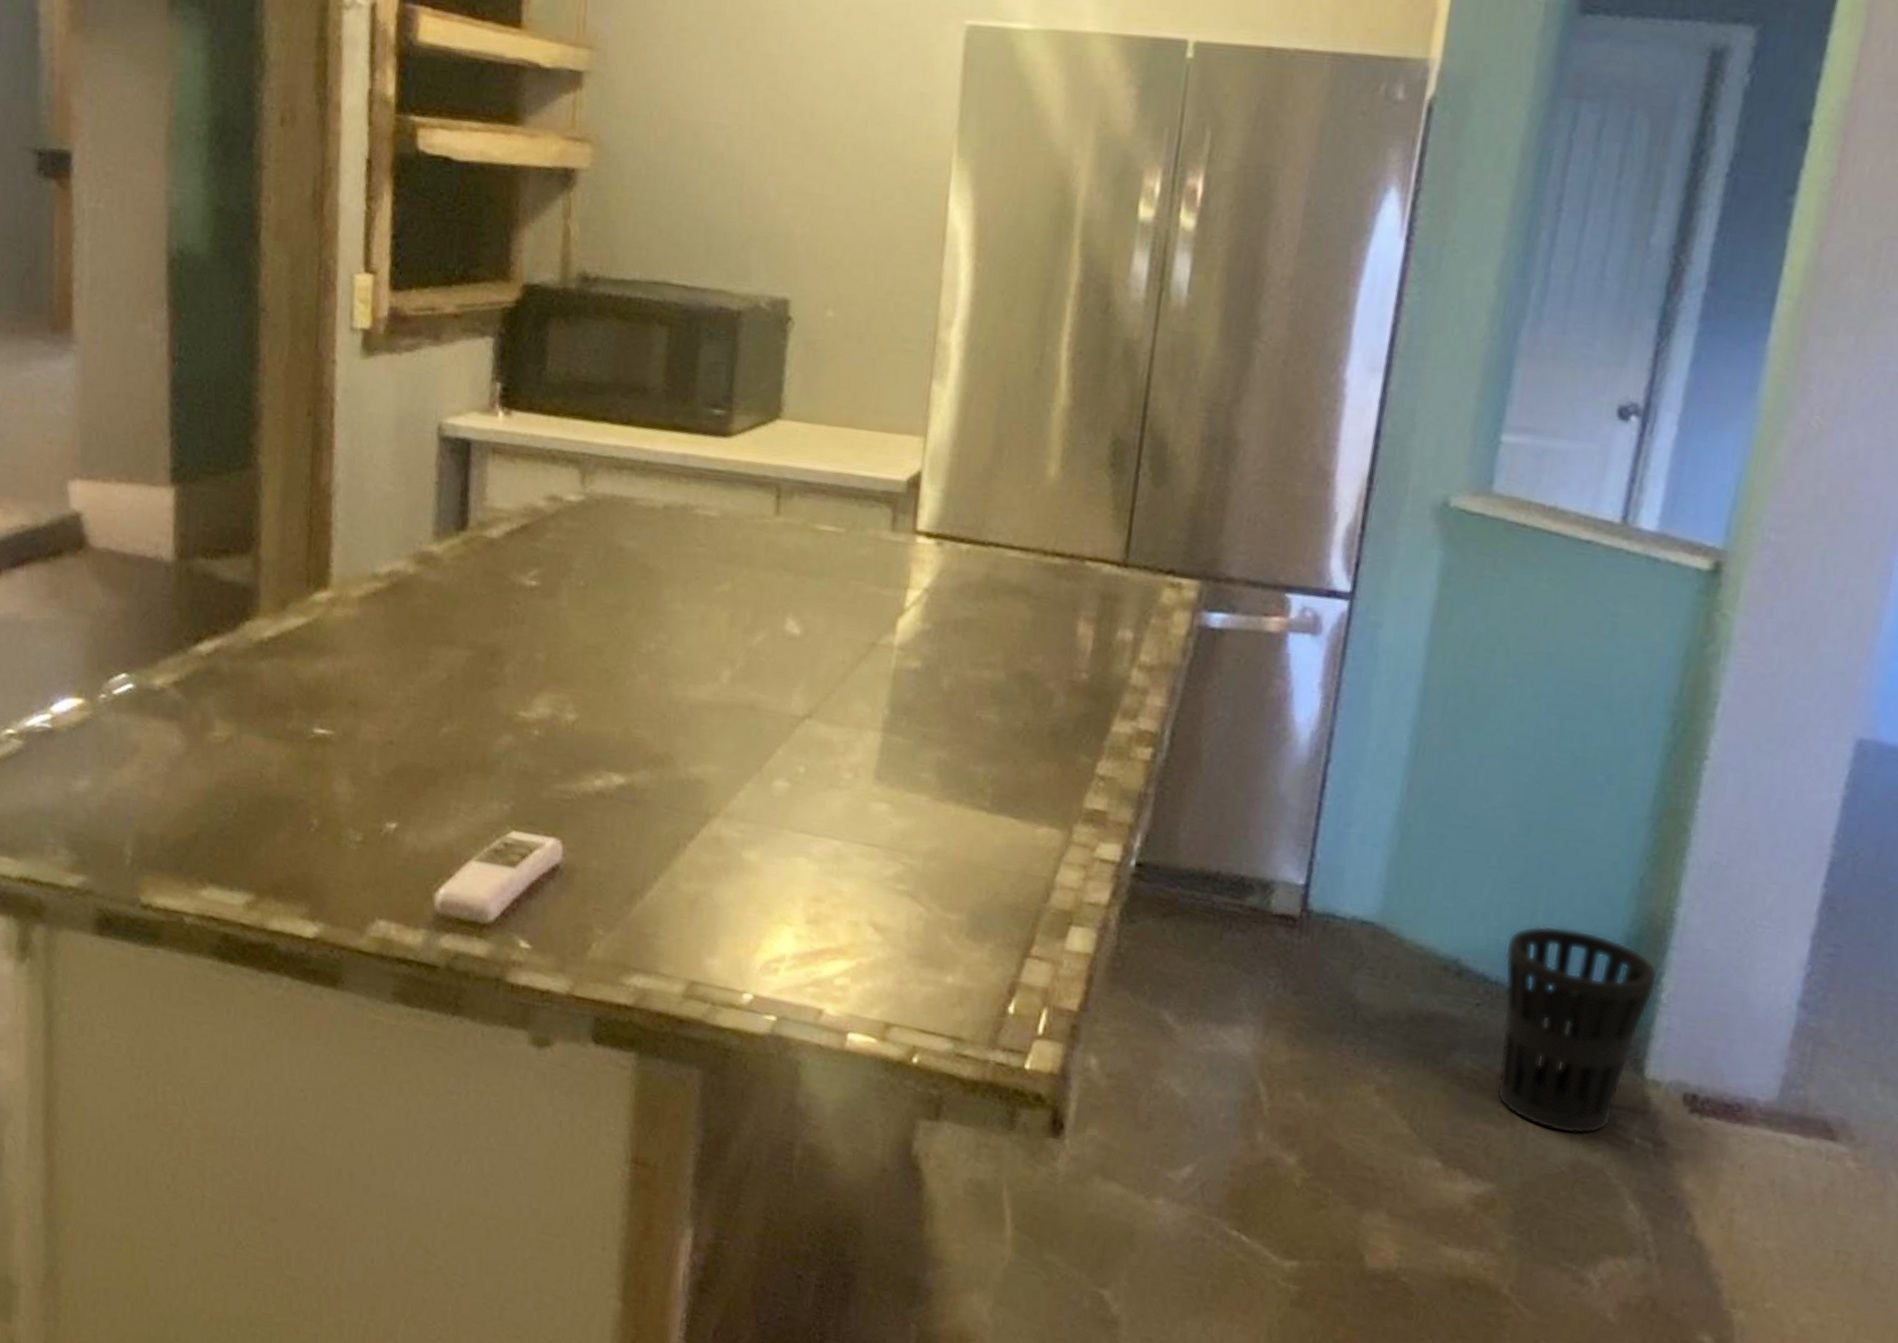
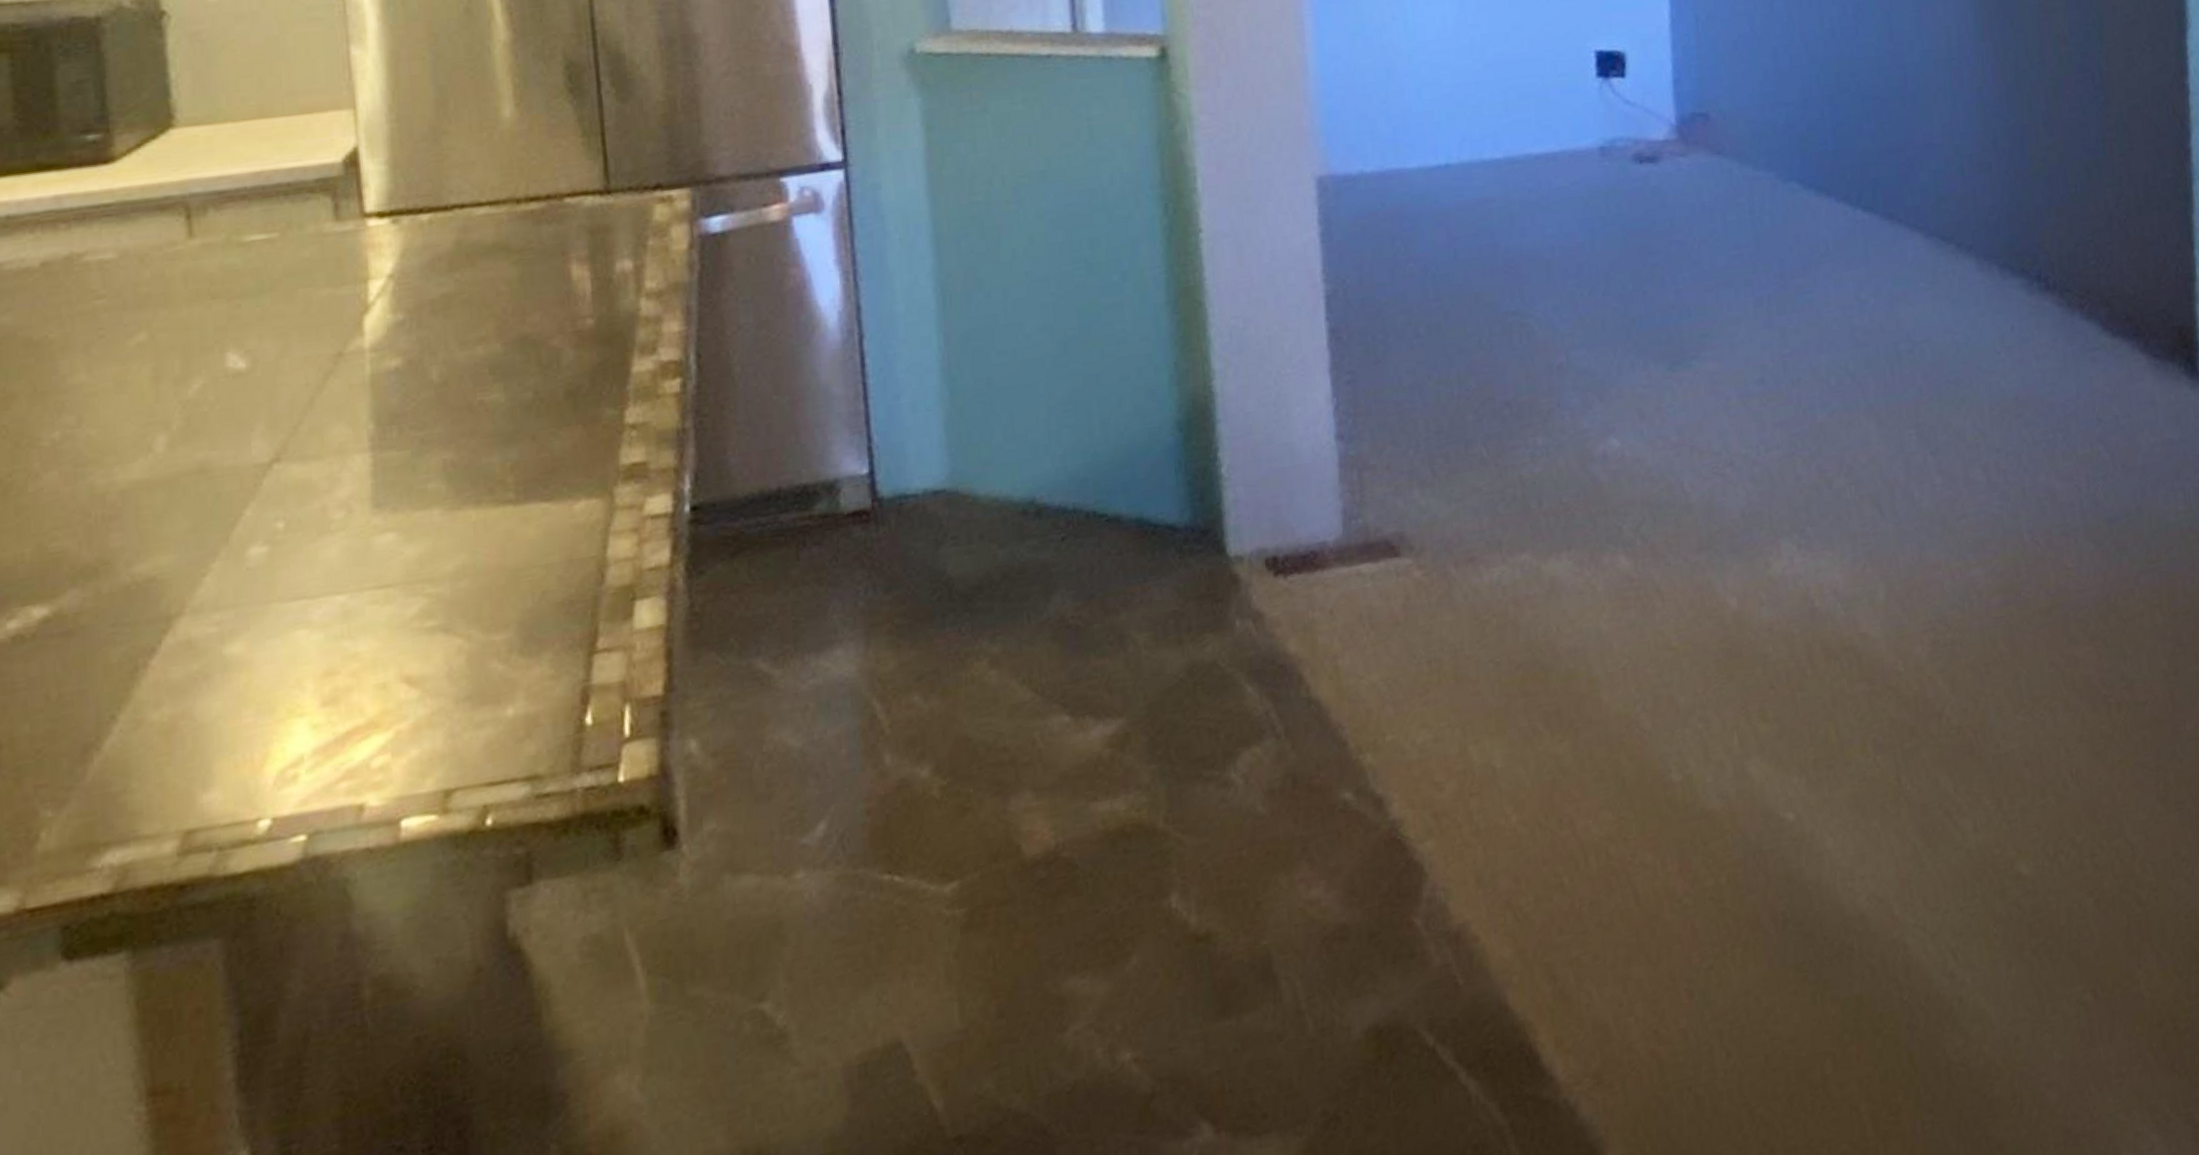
wastebasket: present [1495,925,1658,1135] -> none [1074,429,1215,642]

